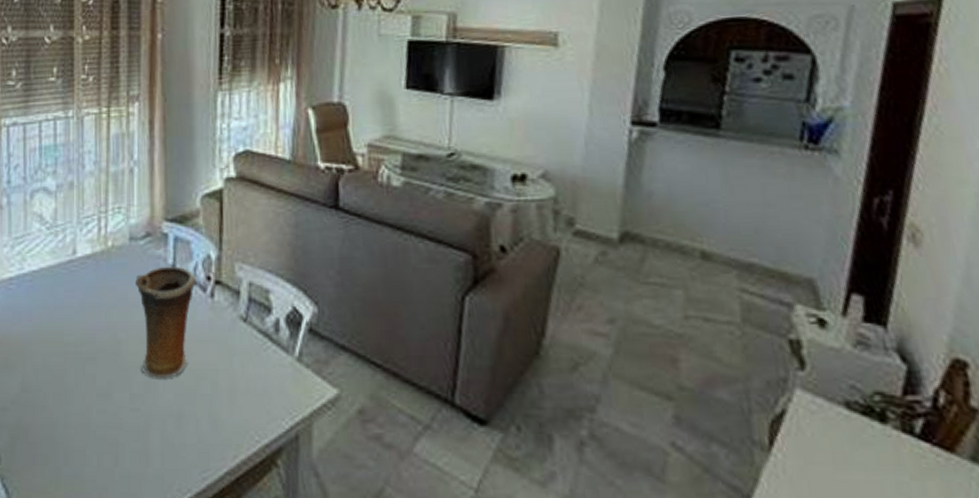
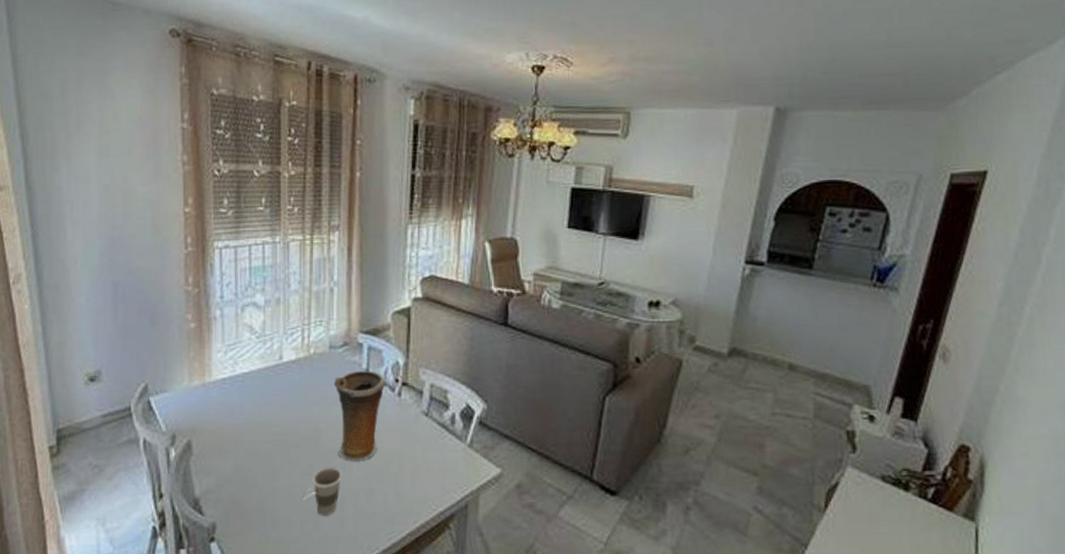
cup: none [98,386,147,447] -> present [301,467,343,516]

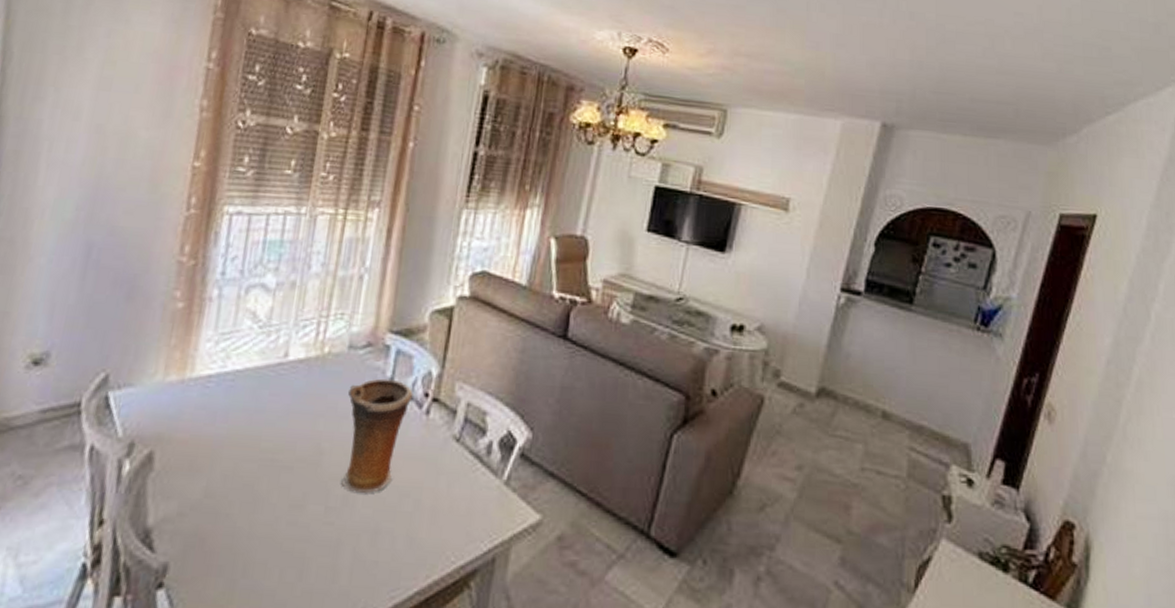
cup: present [301,467,343,516] -> none [285,498,344,562]

